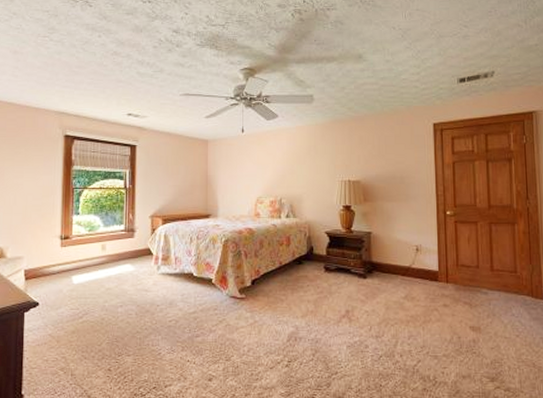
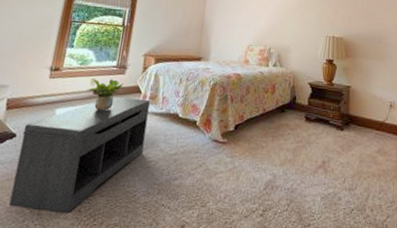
bench: none [44,261,163,372] -> present [9,97,150,213]
potted plant: none [99,243,136,275] -> present [86,79,125,111]

